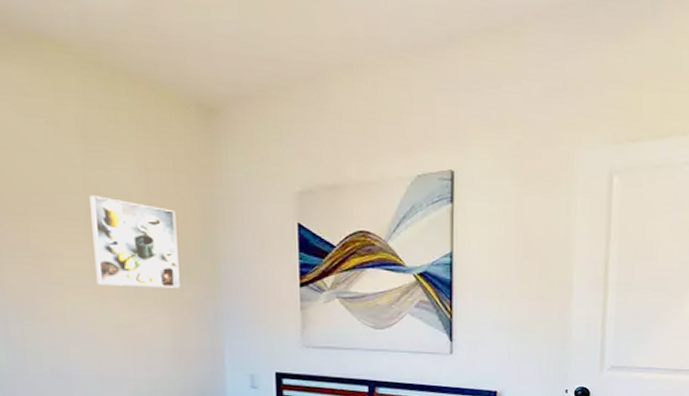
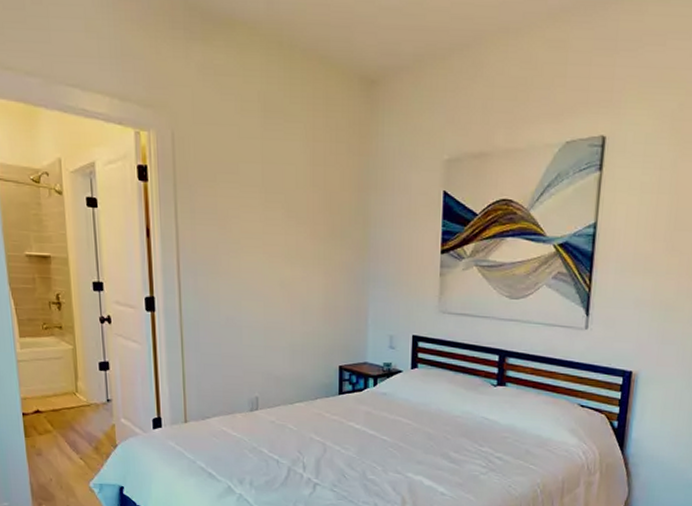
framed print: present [90,195,180,288] -> none [266,164,335,251]

